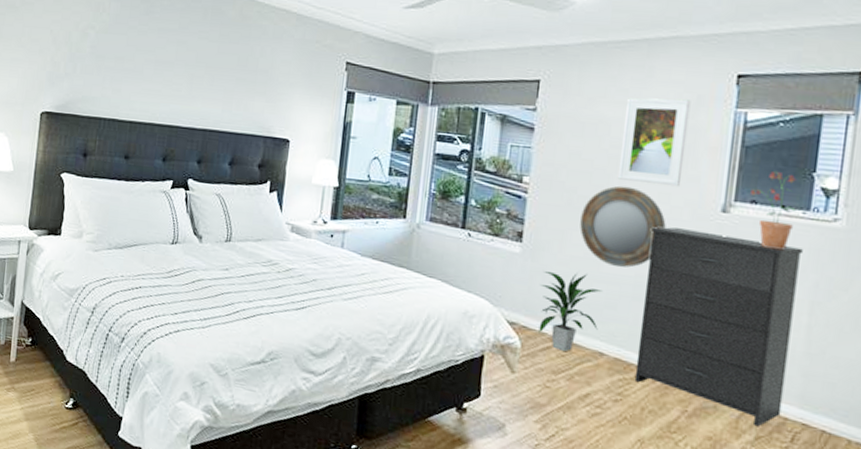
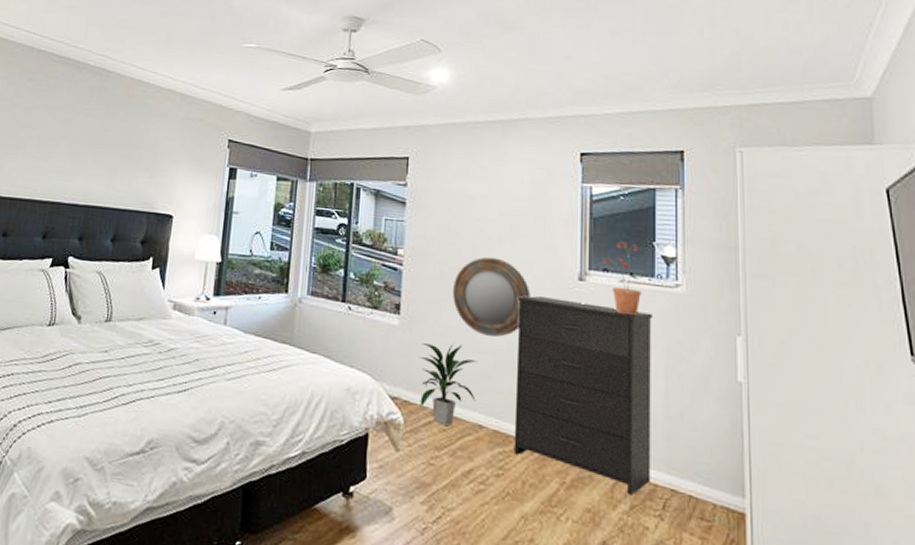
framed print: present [617,98,691,187] -> none [484,174,543,257]

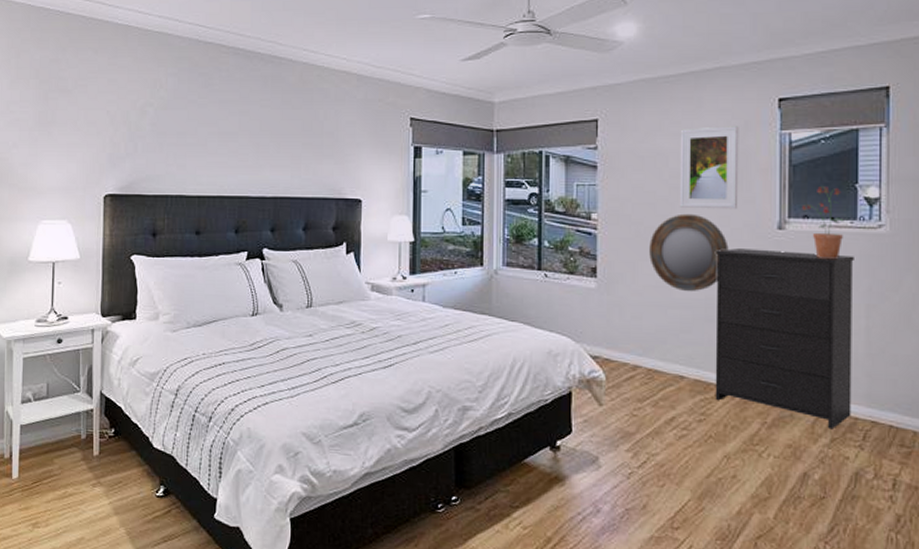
indoor plant: present [420,343,478,426] -> none [618,301,677,380]
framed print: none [484,174,543,257] -> present [679,126,739,210]

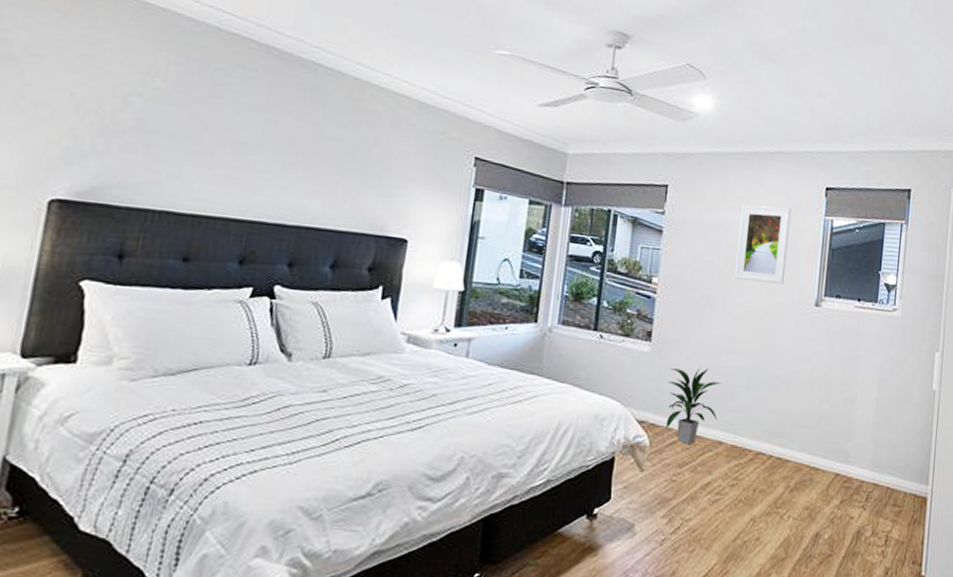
indoor plant: none [618,301,677,380] -> present [666,368,721,445]
home mirror: present [649,213,729,292] -> none [702,284,773,361]
dresser: present [715,248,854,430] -> none [748,321,873,492]
potted plant: present [802,185,843,259] -> none [836,269,868,336]

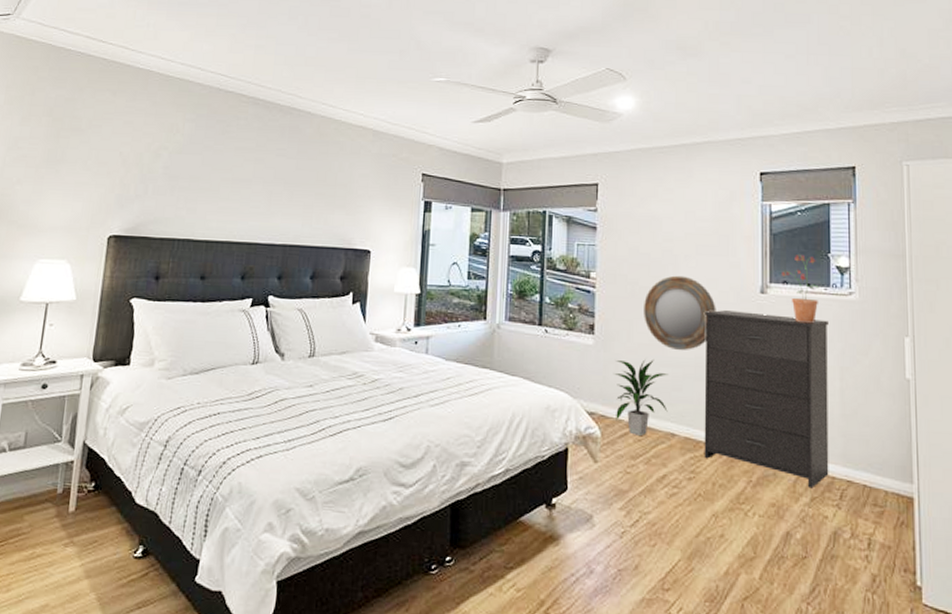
home mirror: none [702,284,773,361] -> present [644,275,716,351]
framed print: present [734,204,792,285] -> none [671,195,725,274]
dresser: none [748,321,873,492] -> present [704,310,829,489]
potted plant: none [836,269,868,336] -> present [782,254,818,323]

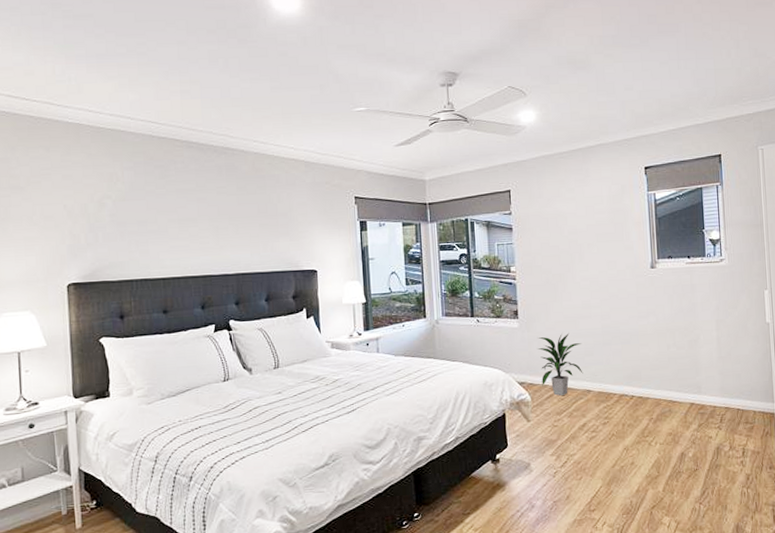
home mirror: present [644,275,716,351] -> none [557,261,616,324]
dresser: present [704,310,829,489] -> none [607,284,711,418]
potted plant: present [782,254,818,323] -> none [667,232,697,288]

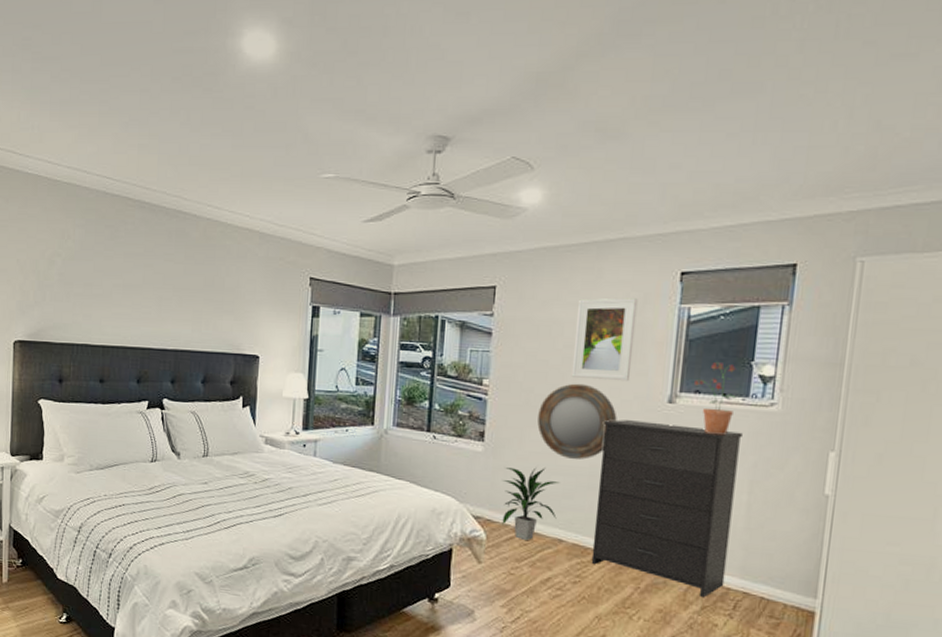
home mirror: none [557,261,616,324] -> present [537,383,617,460]
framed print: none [575,190,621,257] -> present [571,298,638,382]
dresser: none [607,284,711,418] -> present [591,419,743,598]
potted plant: none [667,232,697,288] -> present [695,361,736,434]

